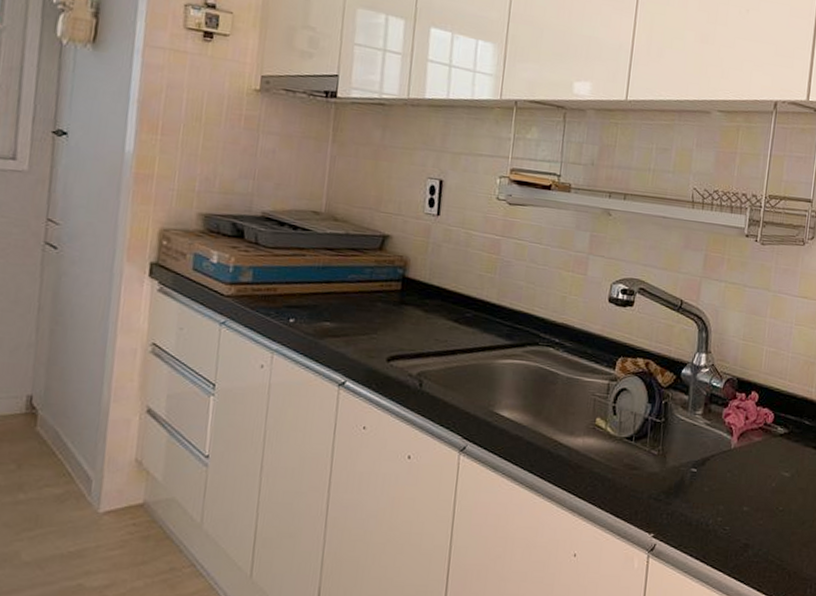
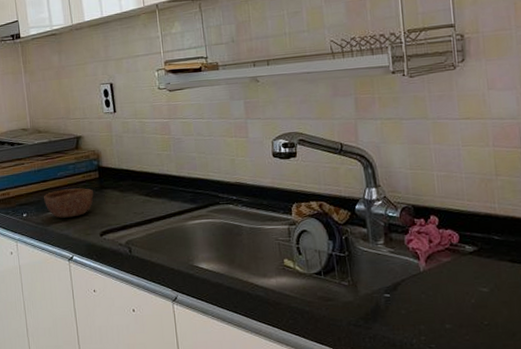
bowl: none [322,296,390,333] -> present [44,188,94,218]

